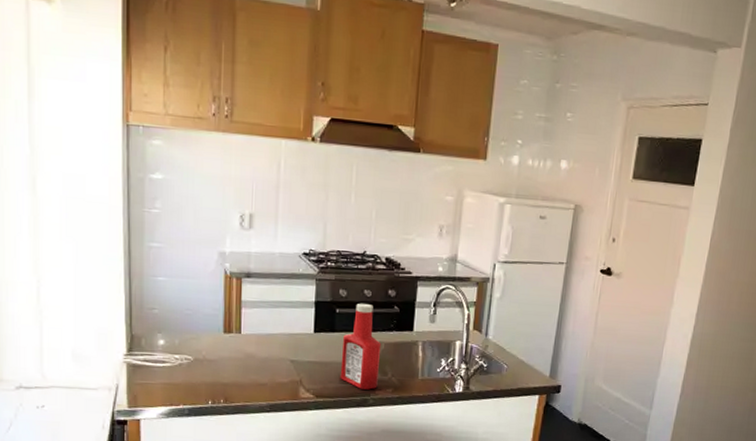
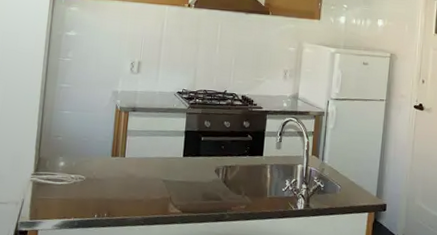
ketchup bottle: present [340,303,382,390] -> none [202,132,237,206]

